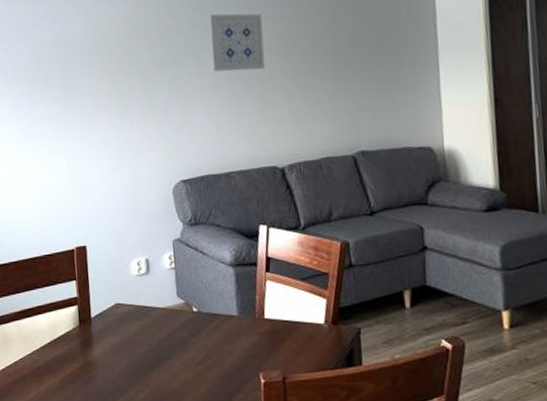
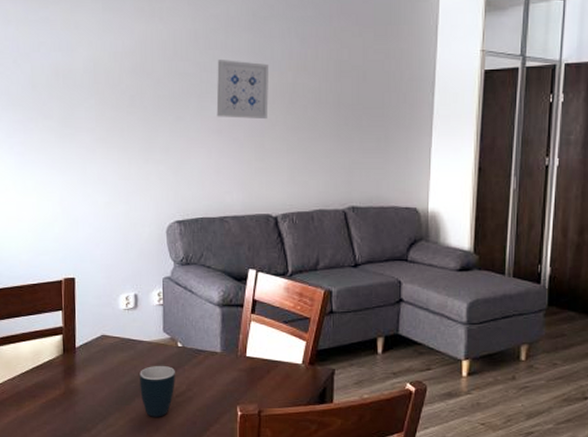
mug: none [156,333,194,389] -> present [139,366,175,417]

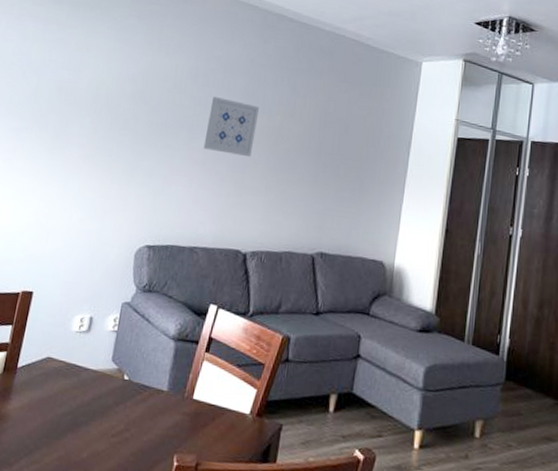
mug: present [139,366,175,417] -> none [74,398,116,458]

